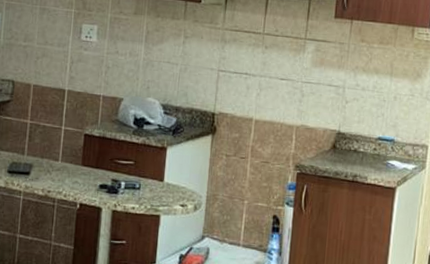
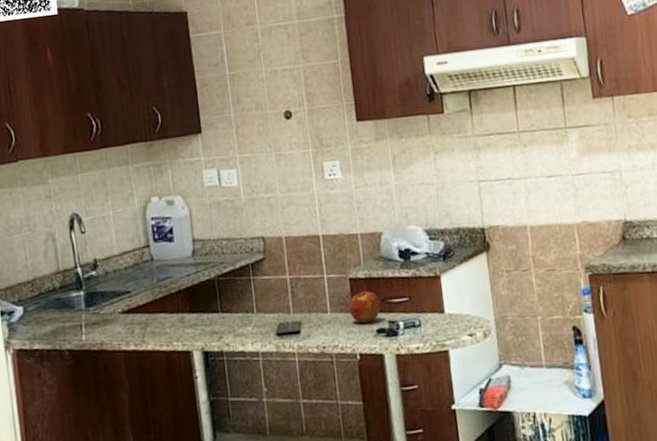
apple: none [79,147,108,177] -> present [349,290,381,324]

